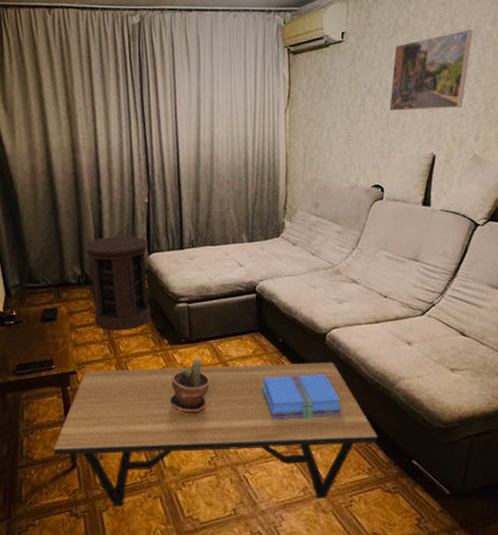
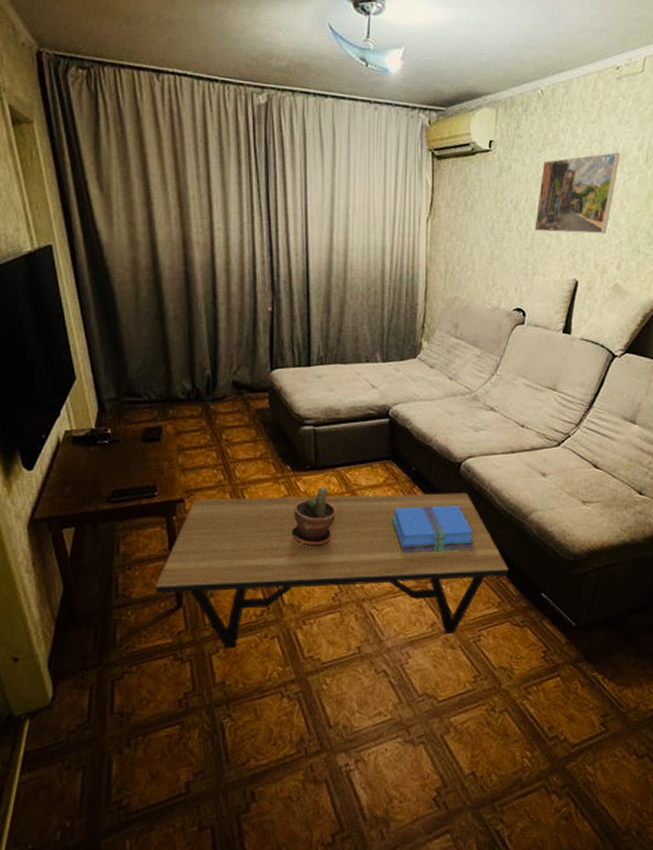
side table: present [84,236,151,330] -> none [196,347,272,453]

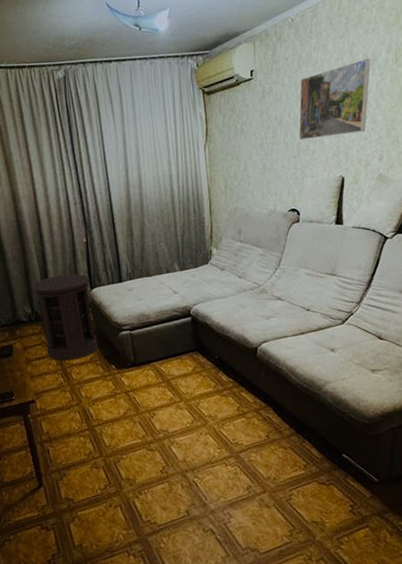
coffee table: present [154,493,509,649] -> none [20,373,311,518]
side table: none [196,347,272,453] -> present [32,274,98,361]
potted plant: present [291,487,336,548] -> none [121,379,156,431]
books: present [391,505,475,555] -> none [202,384,277,431]

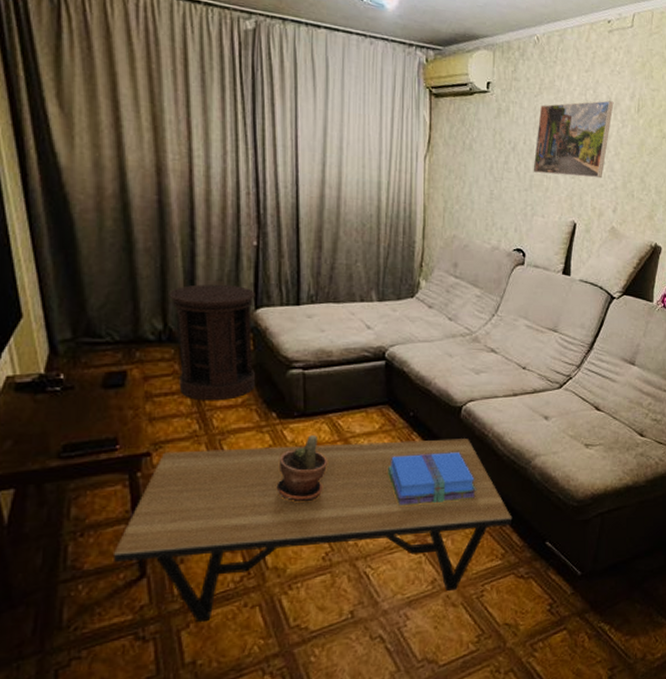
coffee table: none [20,373,311,518] -> present [112,439,513,623]
potted plant: none [121,379,156,431] -> present [276,435,327,503]
books: none [202,384,277,431] -> present [388,452,477,507]

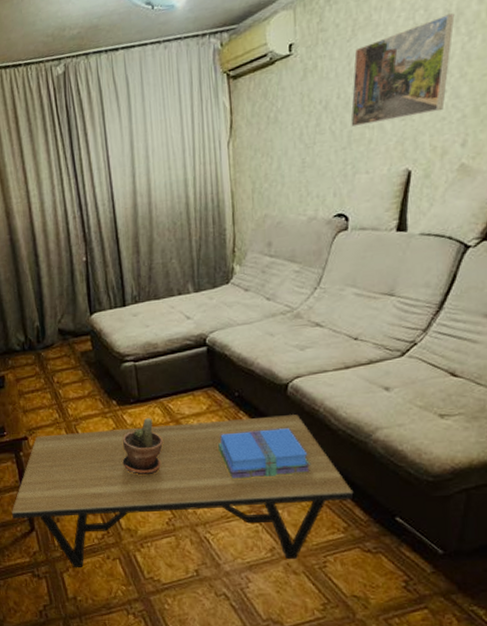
side table: present [169,284,256,400] -> none [26,297,98,394]

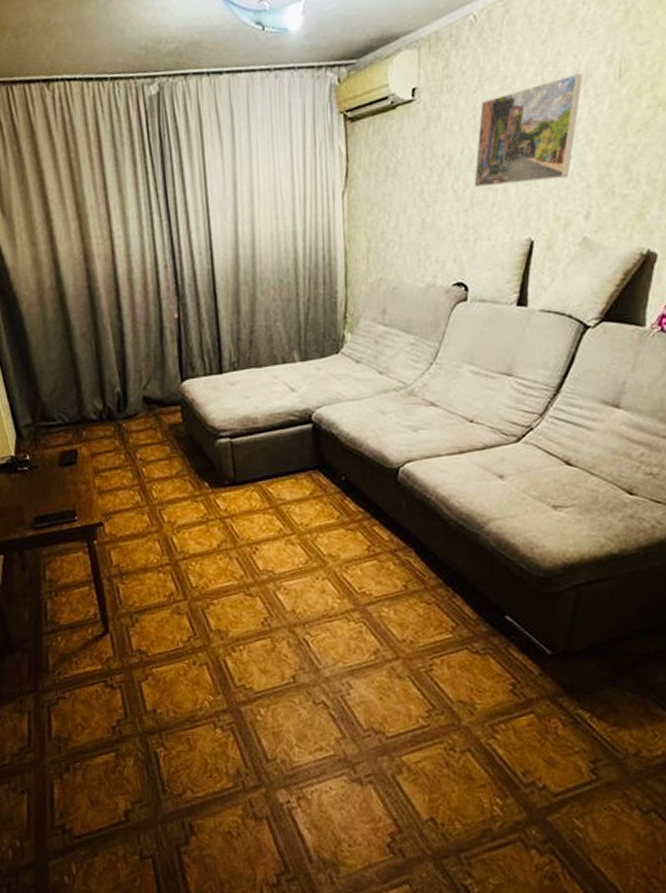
coffee table: present [11,415,354,568] -> none [81,503,464,676]
potted plant: present [122,418,163,476] -> none [213,503,260,569]
books: present [218,428,311,480] -> none [321,517,421,575]

